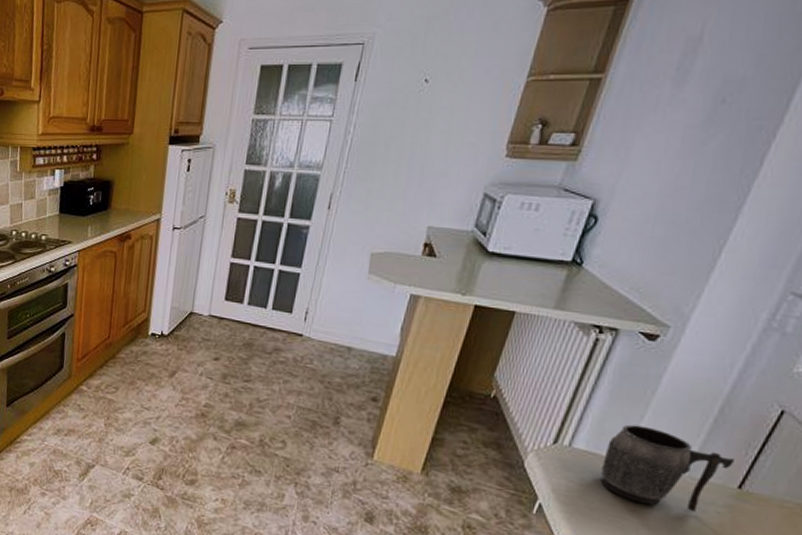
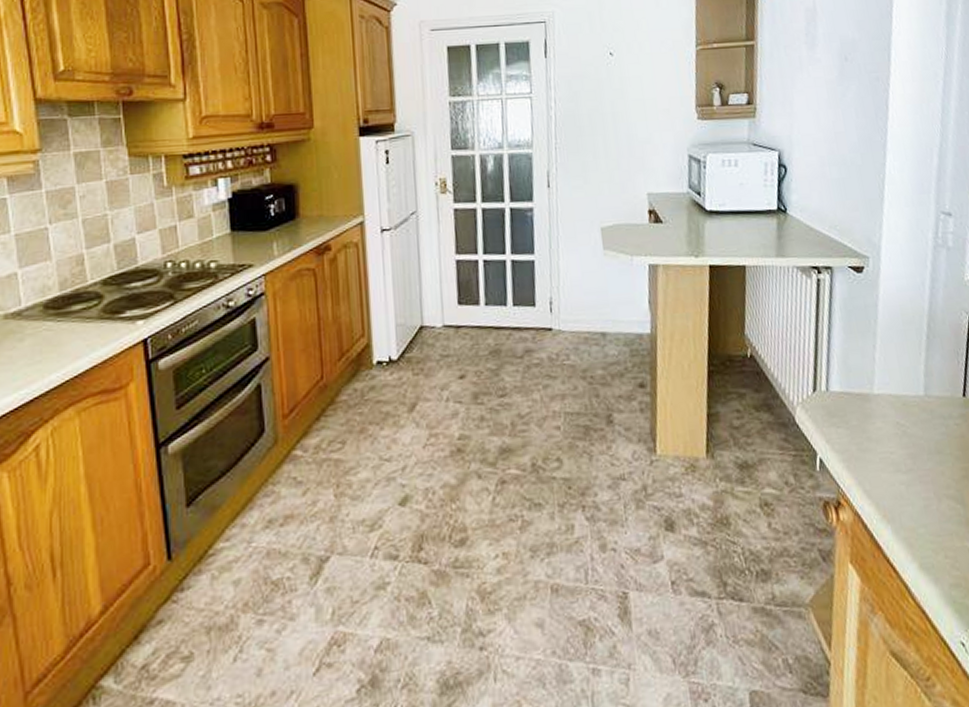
mug: present [600,424,734,512] -> none [856,355,953,433]

